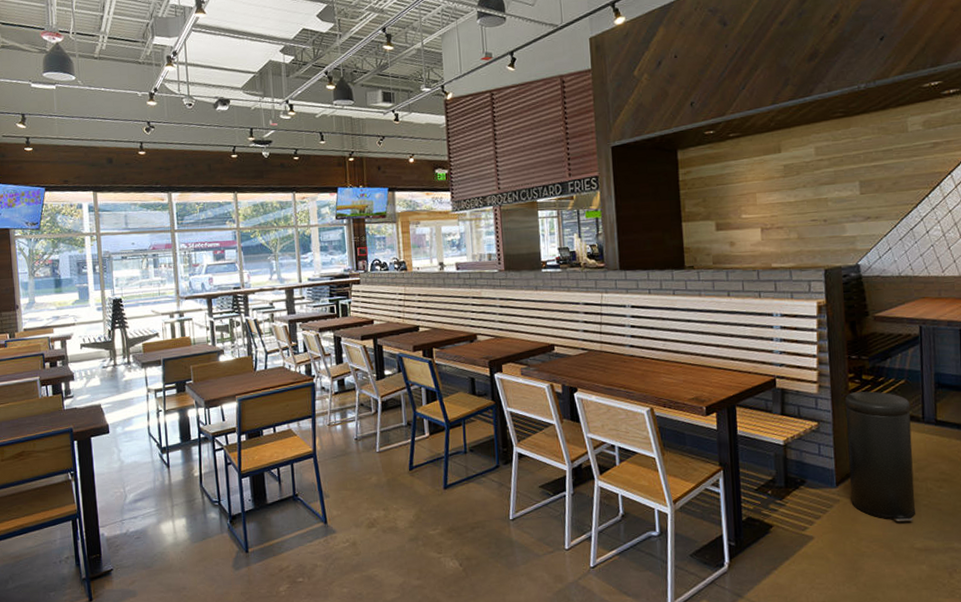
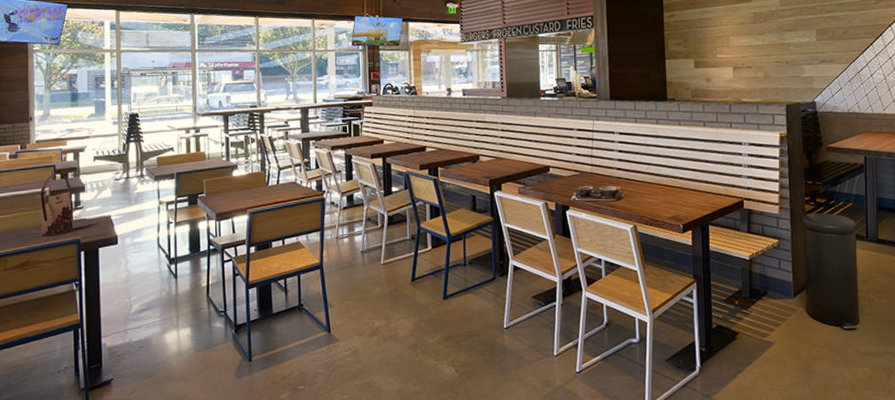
handbag: none [27,362,66,427] -> present [36,173,74,237]
food tray: none [579,358,638,383] -> present [571,180,624,202]

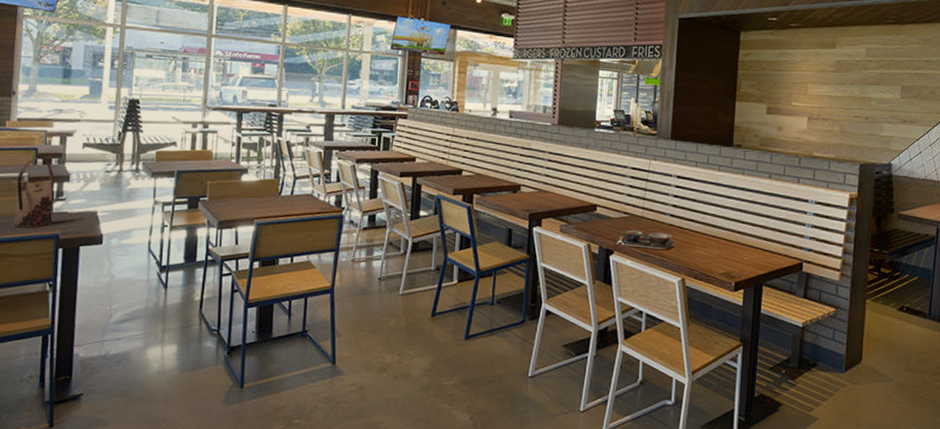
pedal bin: present [802,213,860,329] -> none [856,283,920,411]

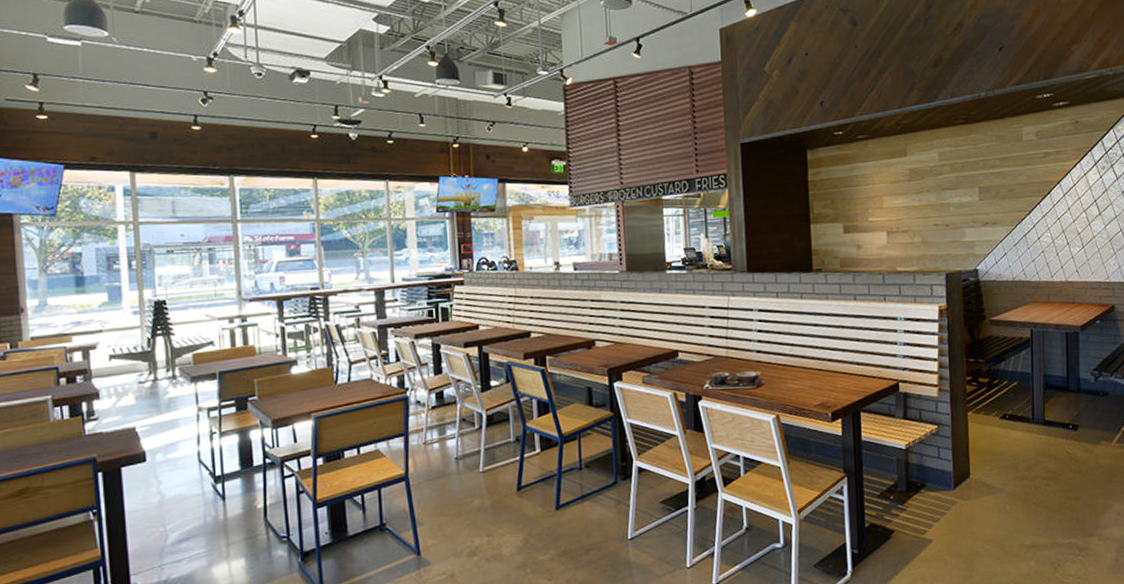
handbag: present [12,158,54,228] -> none [34,377,87,457]

